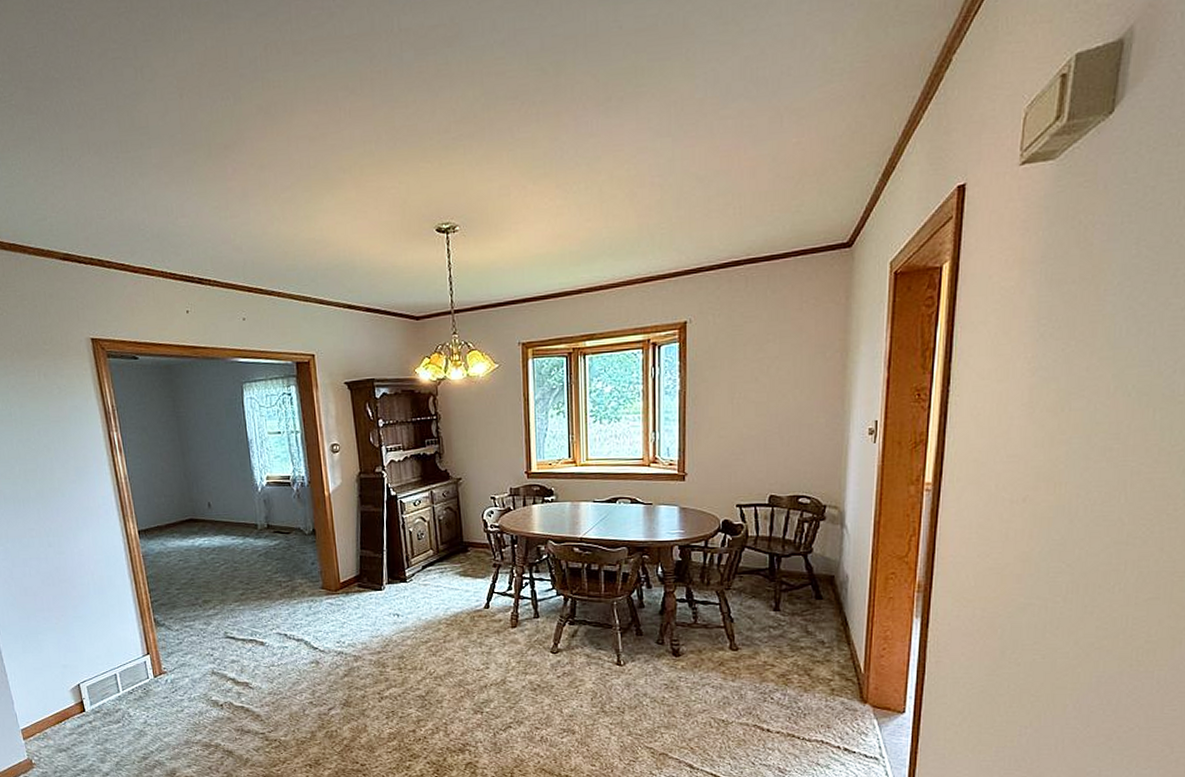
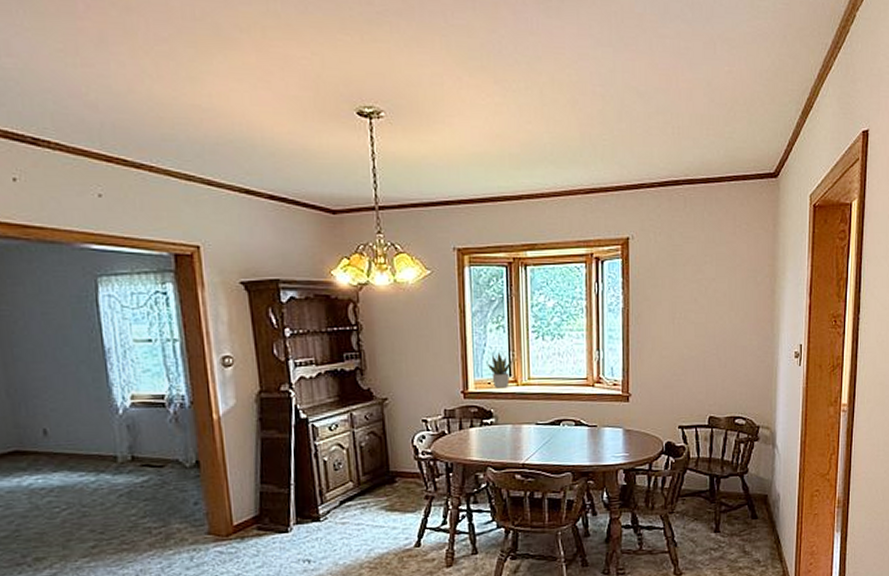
potted plant: none [549,436,573,469] -> present [488,352,513,388]

